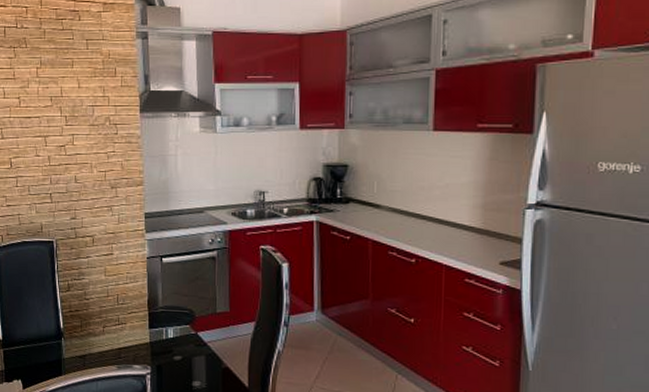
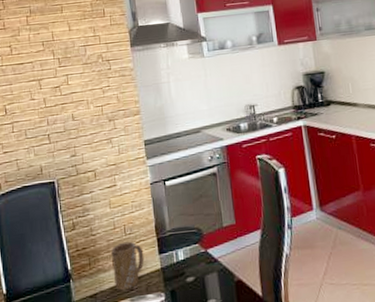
mug: none [103,311,134,357] -> present [111,241,145,291]

